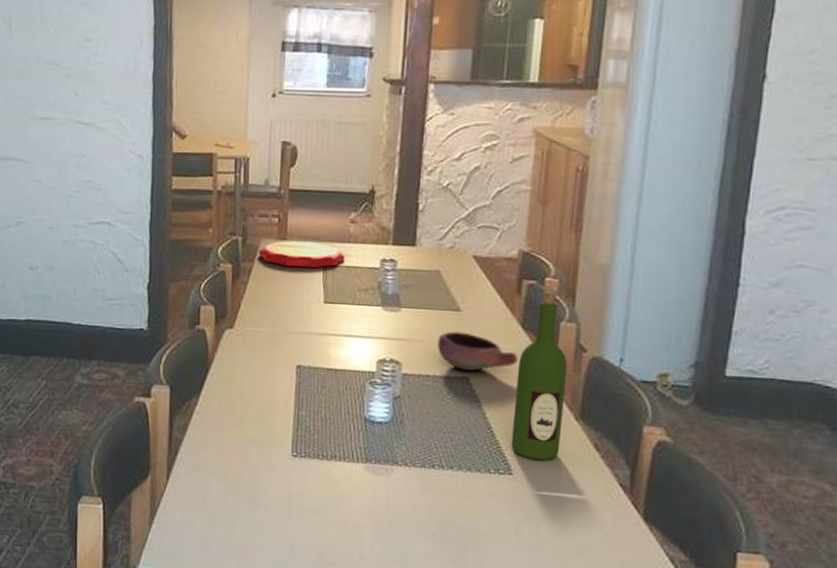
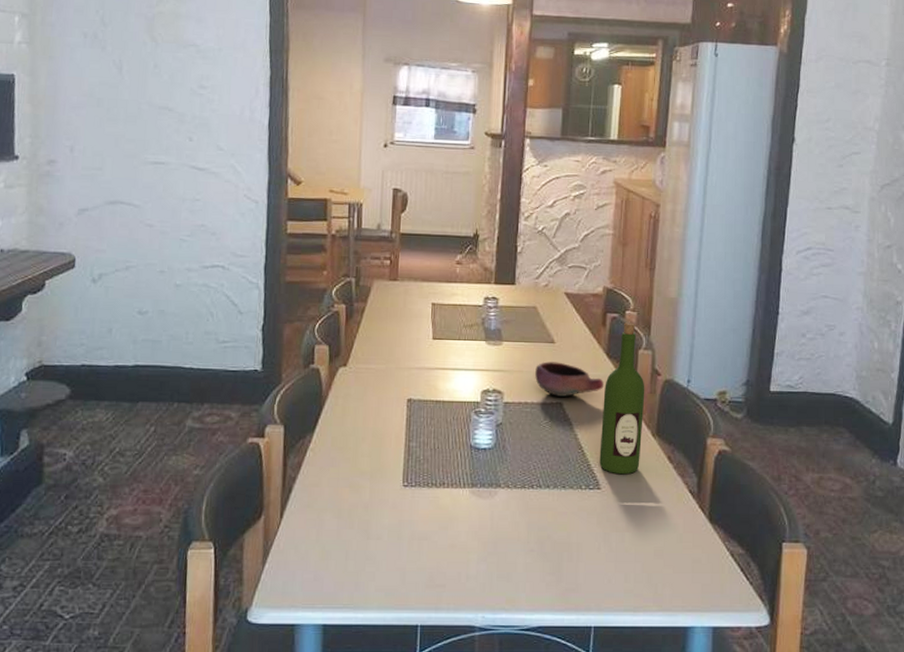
plate: present [259,241,345,269] -> none [371,282,452,307]

